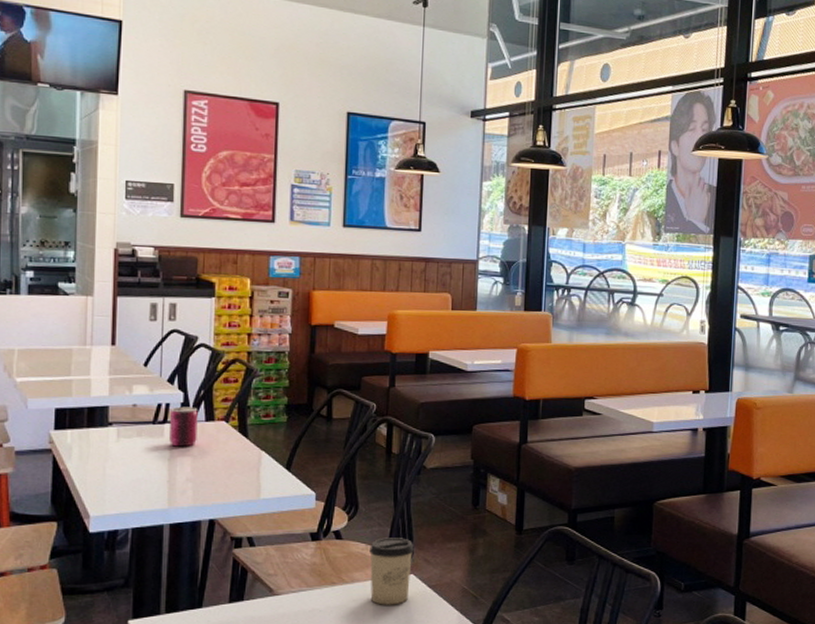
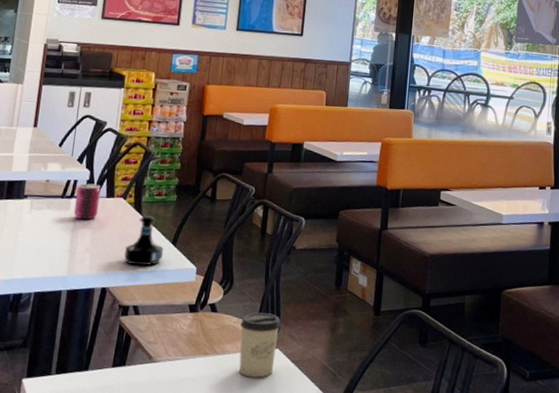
tequila bottle: none [232,439,276,494] -> present [124,215,163,266]

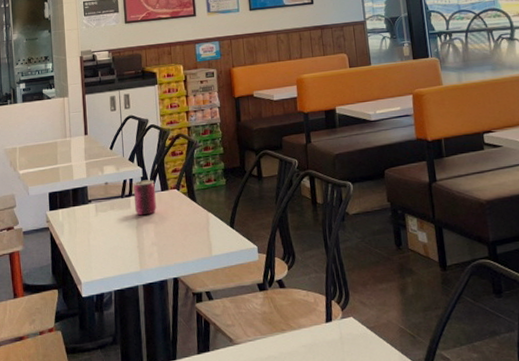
tequila bottle: present [124,215,163,266] -> none [188,202,224,253]
cup: present [238,312,281,378] -> none [310,282,351,349]

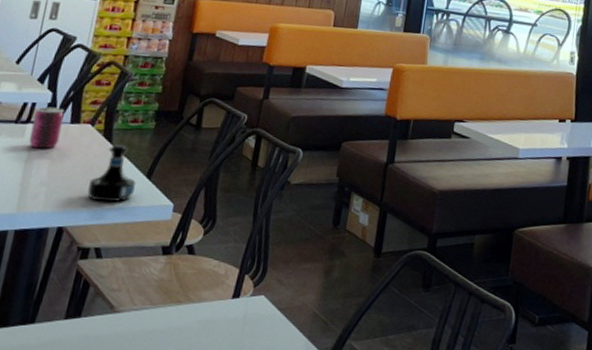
tequila bottle: none [188,202,224,253] -> present [87,145,136,203]

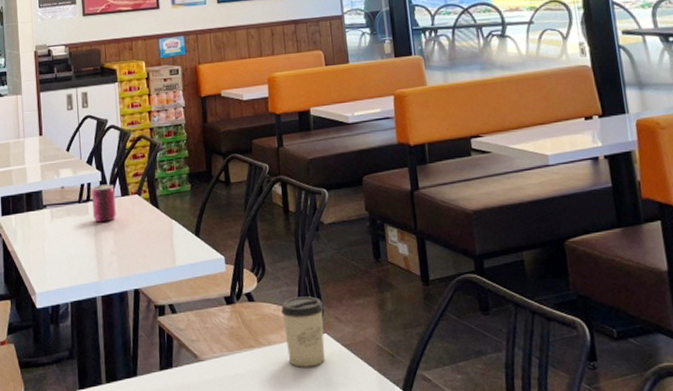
tequila bottle: present [87,145,136,203] -> none [150,209,188,263]
cup: none [216,254,269,329] -> present [281,296,325,367]

